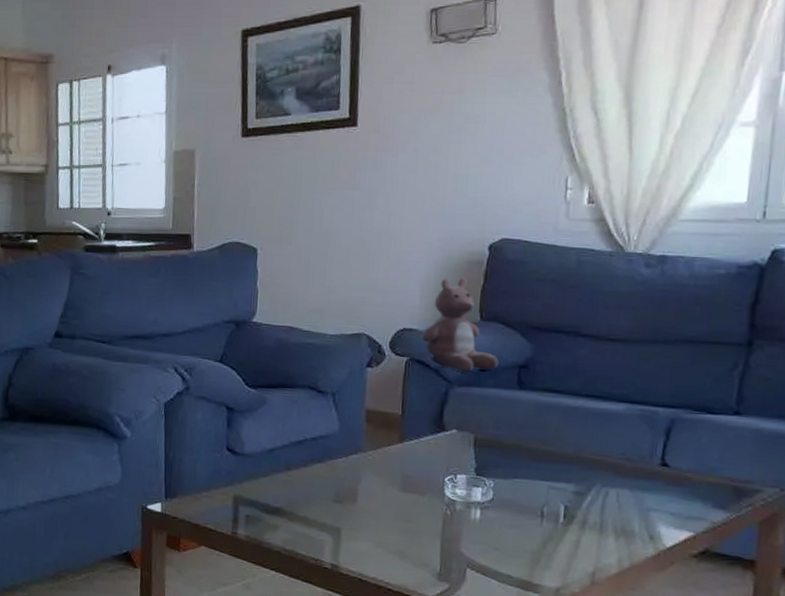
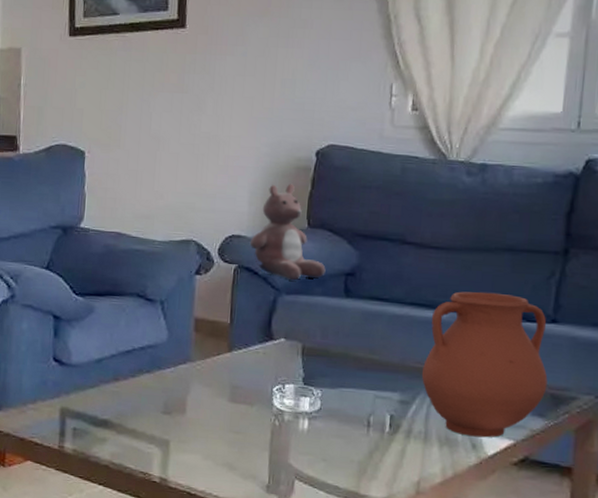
vase: none [597,383,730,529] -> present [421,291,548,438]

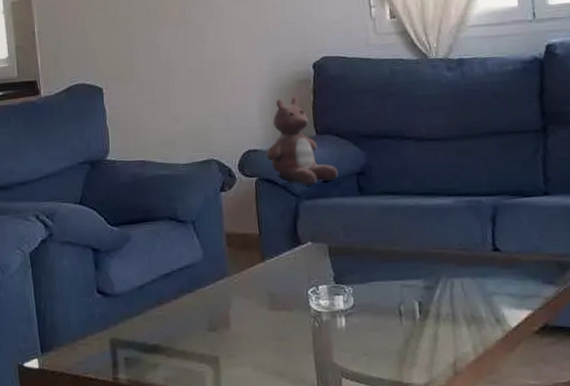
vase: present [421,291,548,438] -> none [439,174,552,312]

